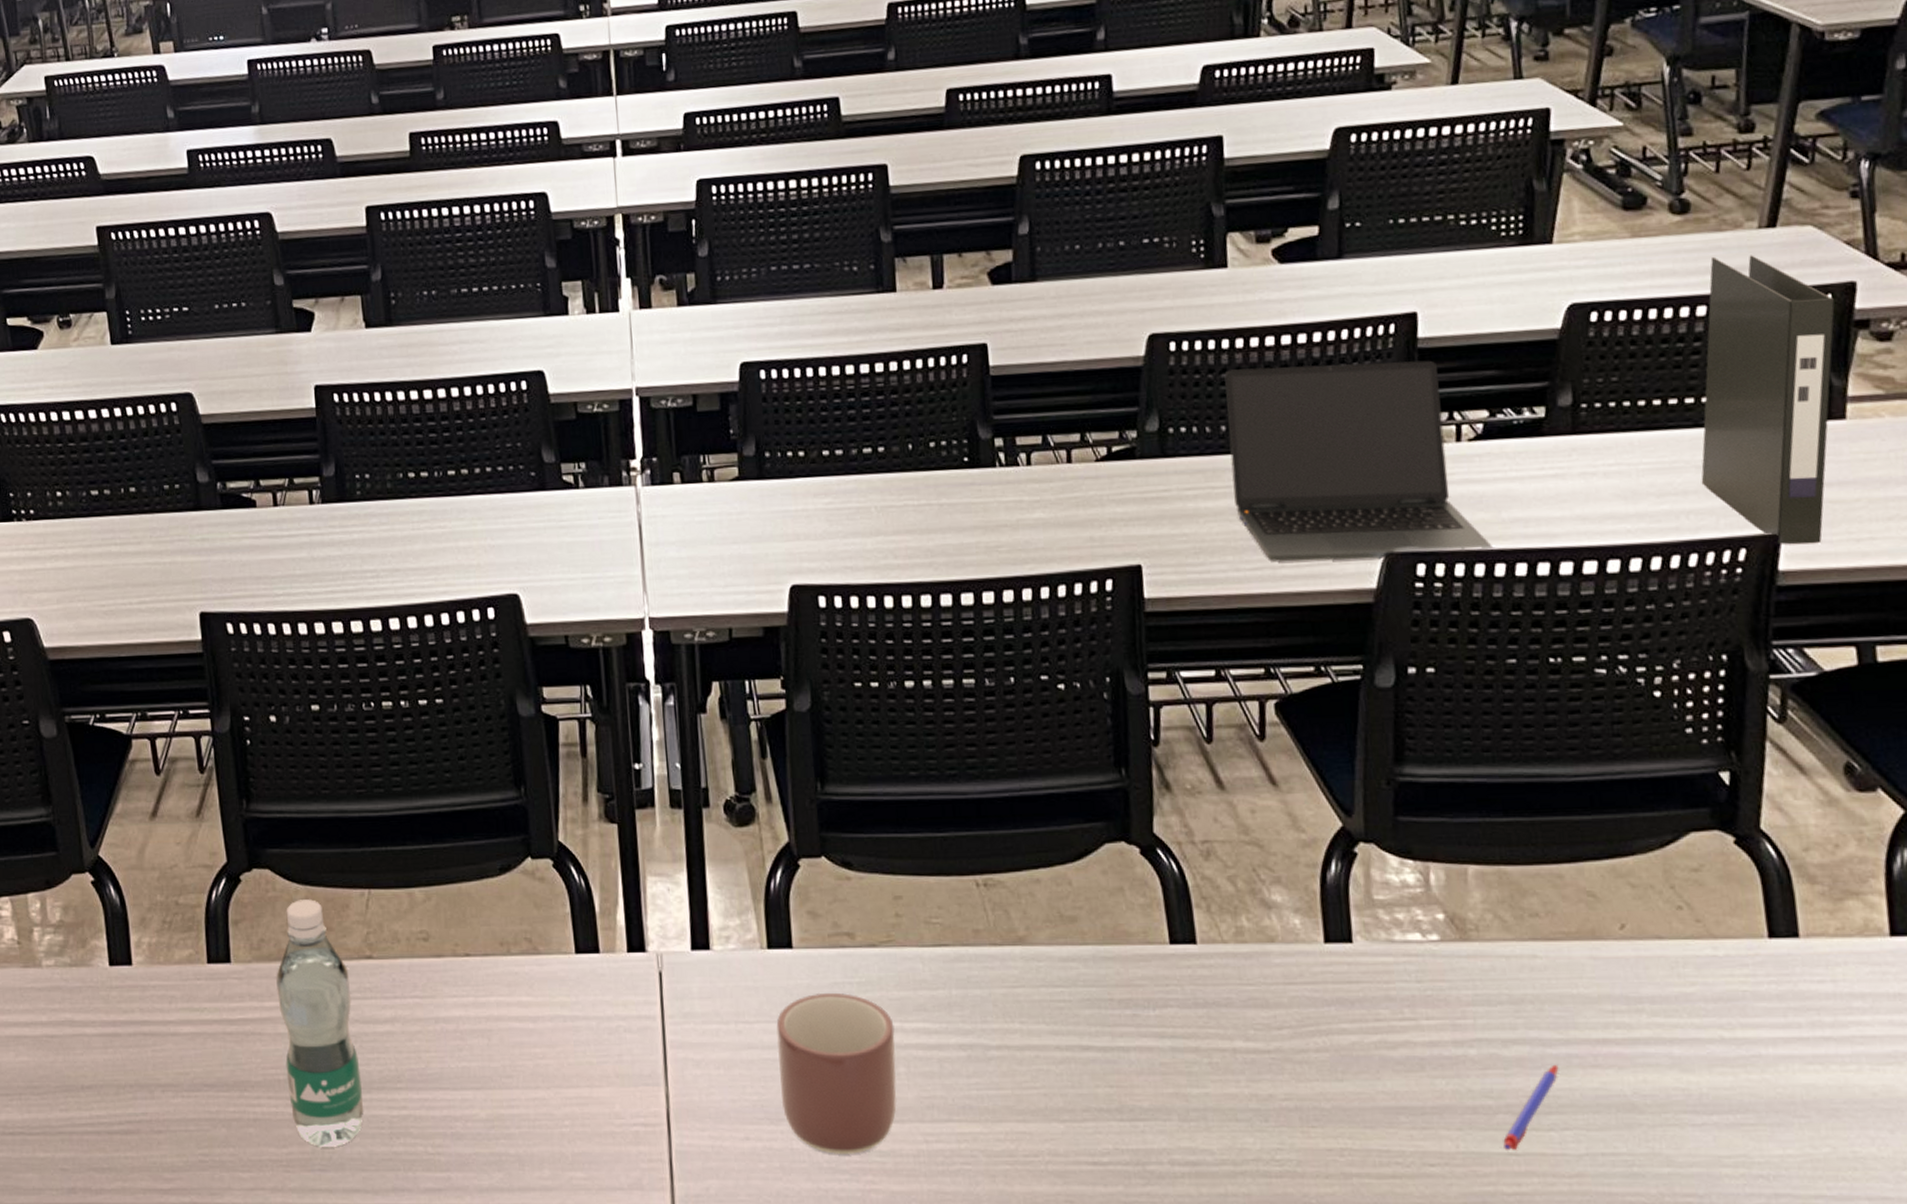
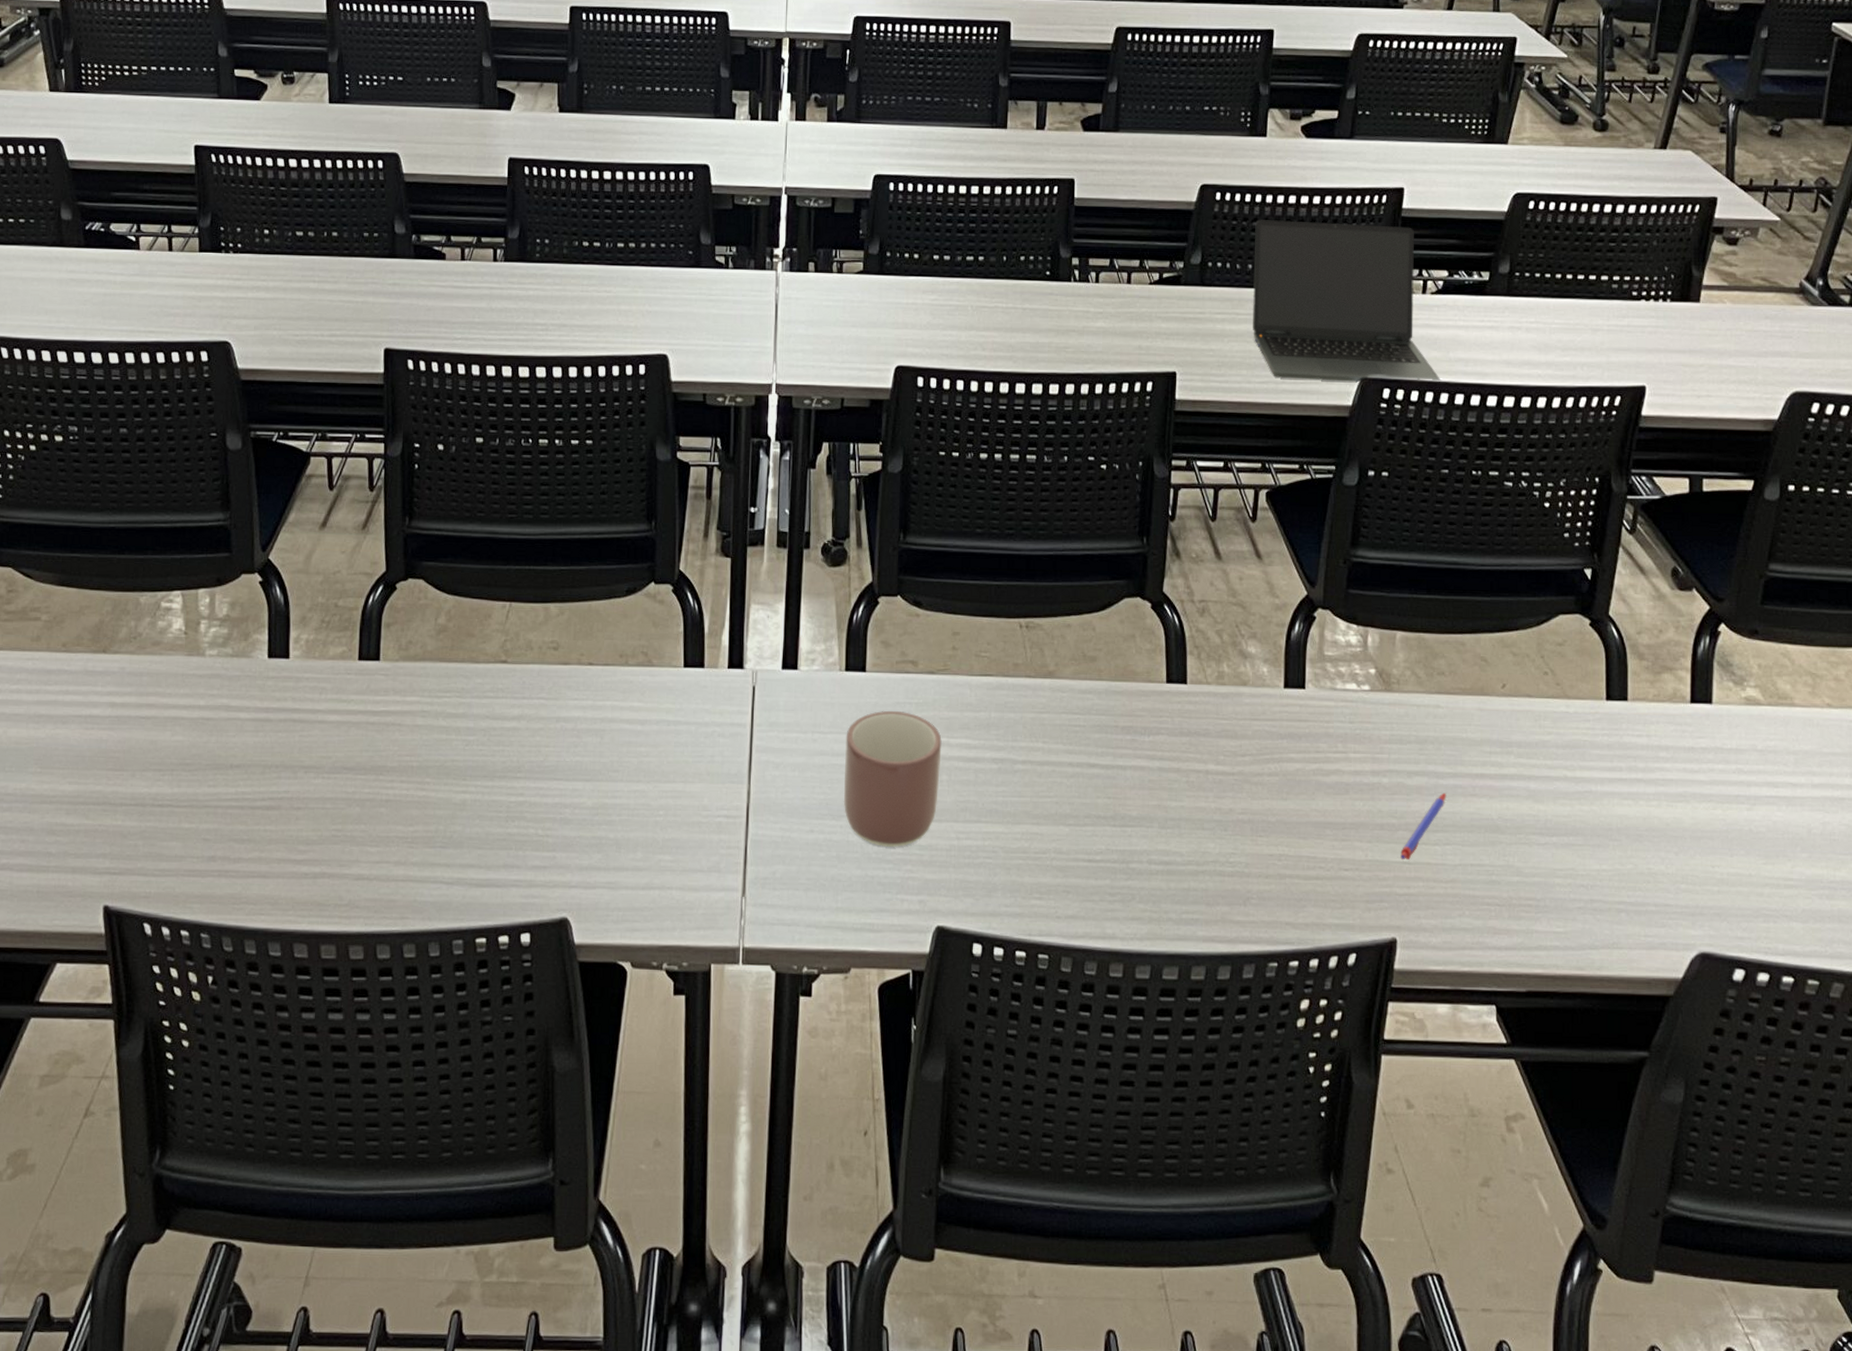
bottle: present [276,899,364,1147] -> none [419,608,486,827]
binder: present [1701,255,1835,544] -> none [1594,167,1700,397]

